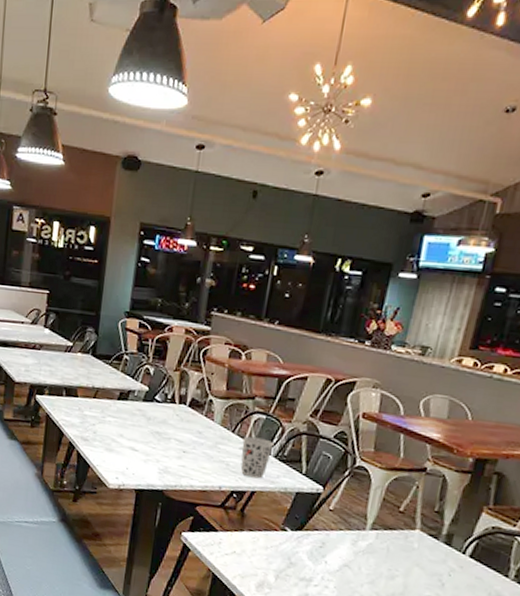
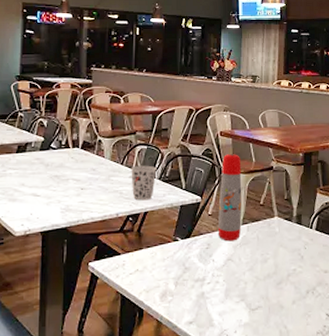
water bottle: none [338,442,385,547] -> present [218,154,242,242]

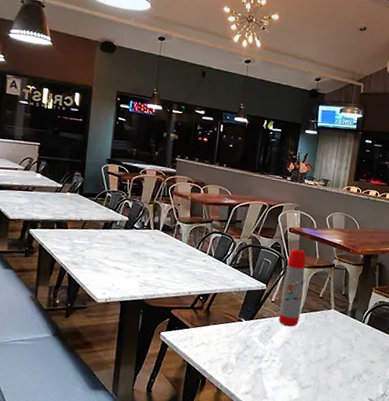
cup: present [131,165,157,201] -> none [204,251,229,283]

